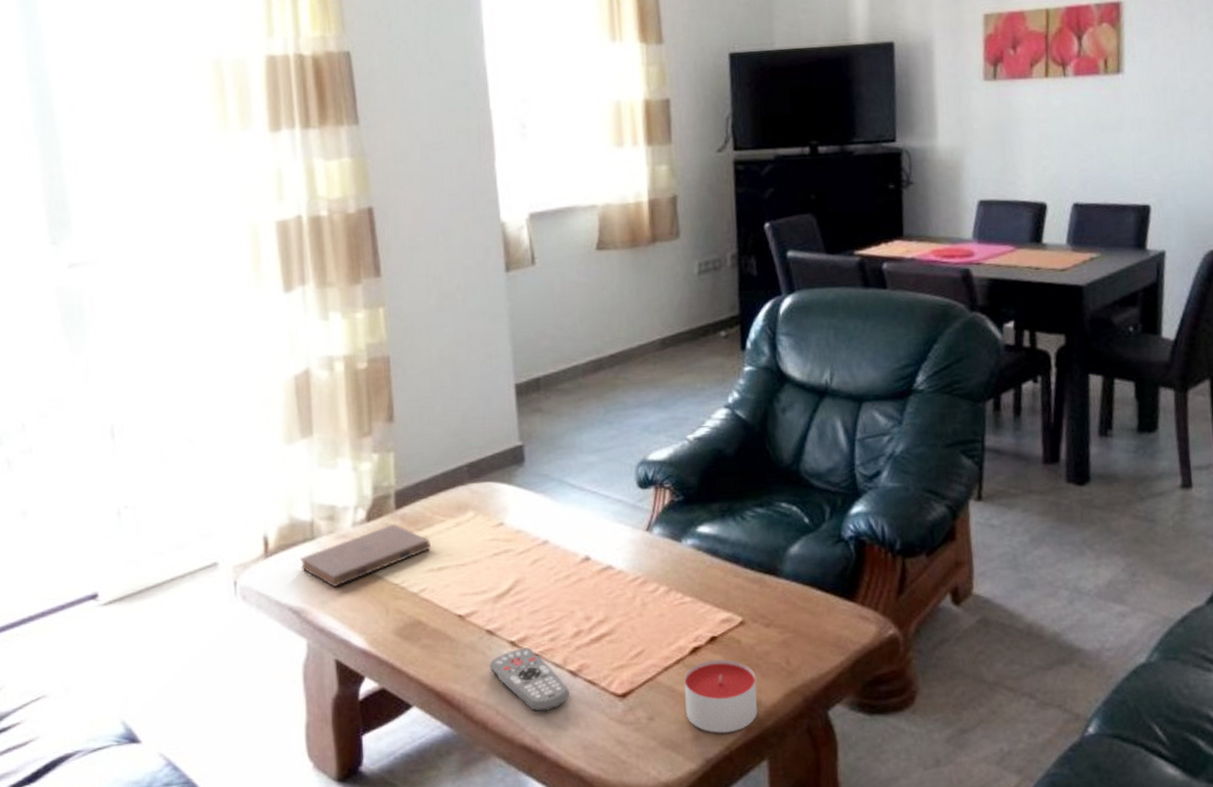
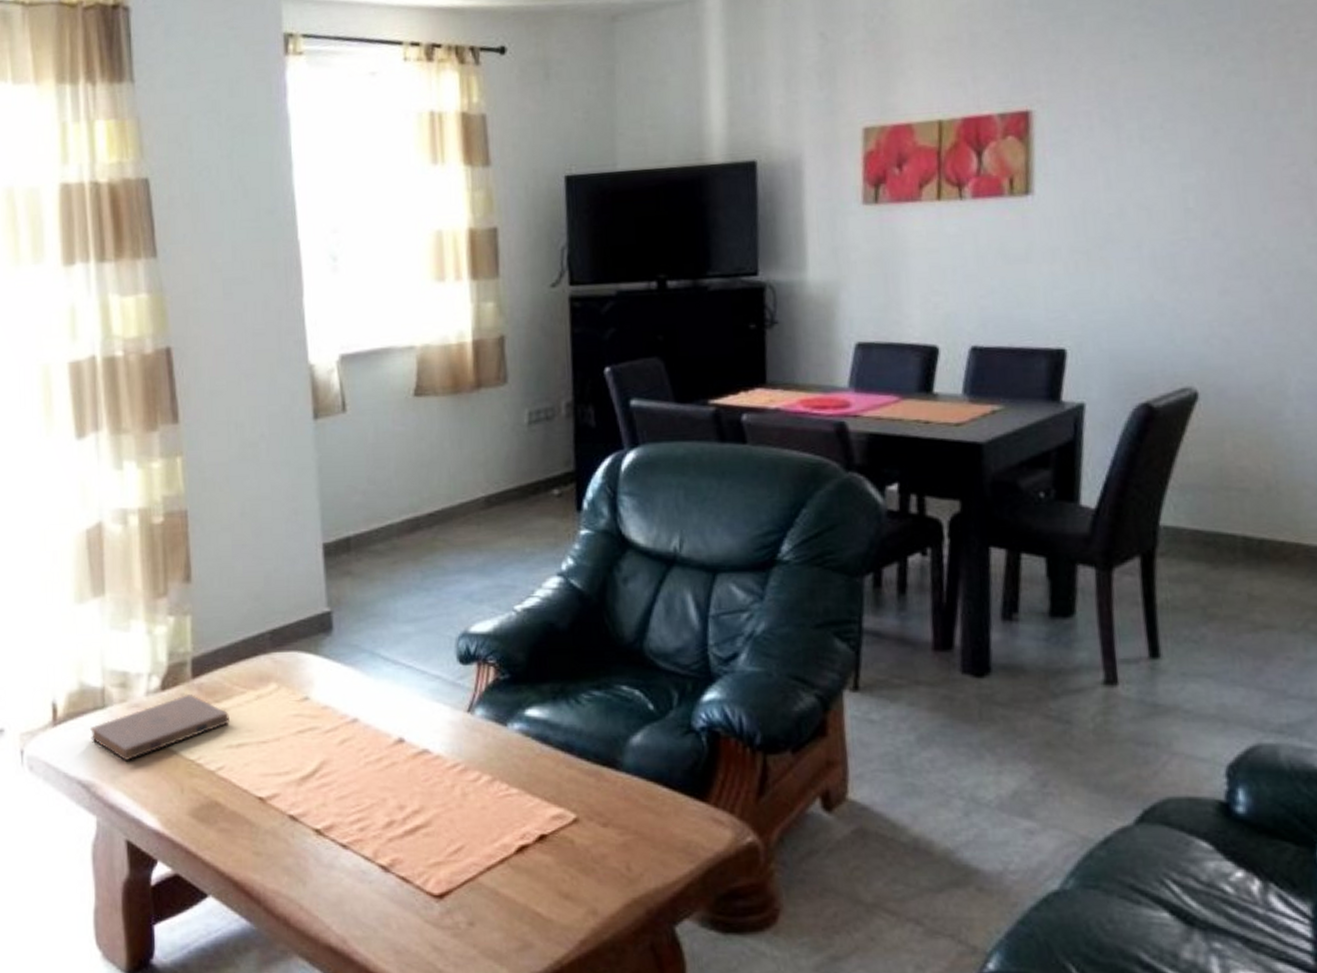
remote control: present [489,647,570,711] -> none [292,837,381,909]
candle: present [684,659,758,733] -> none [509,861,593,945]

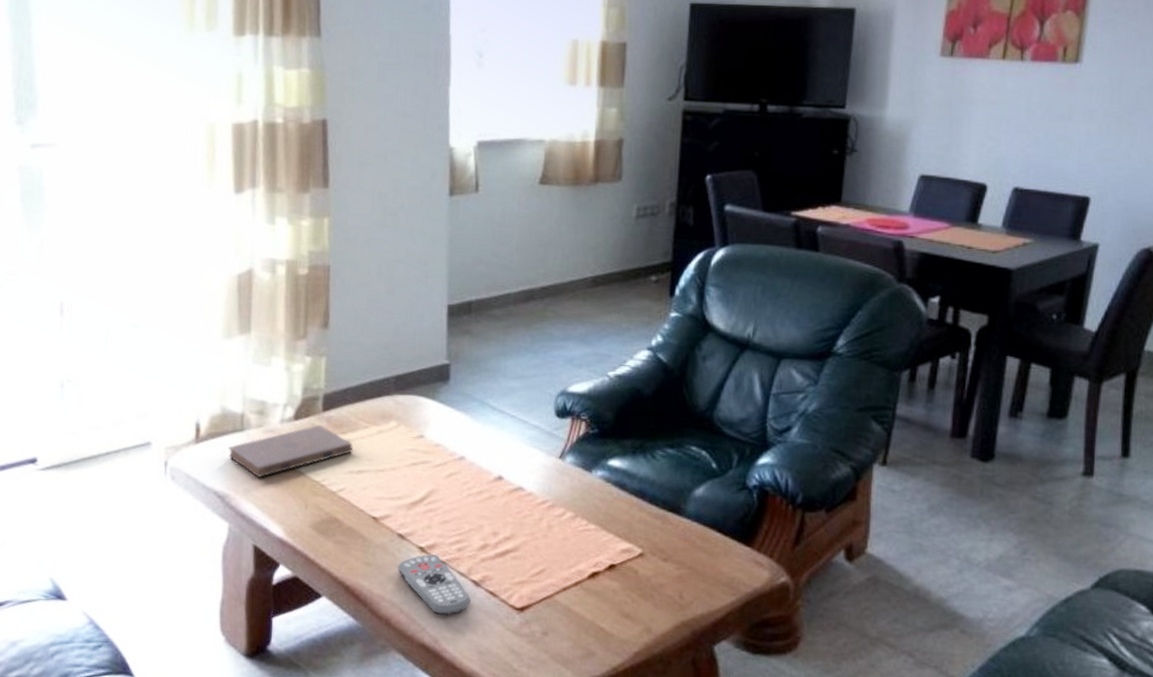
remote control: none [292,837,381,909] -> present [397,554,471,615]

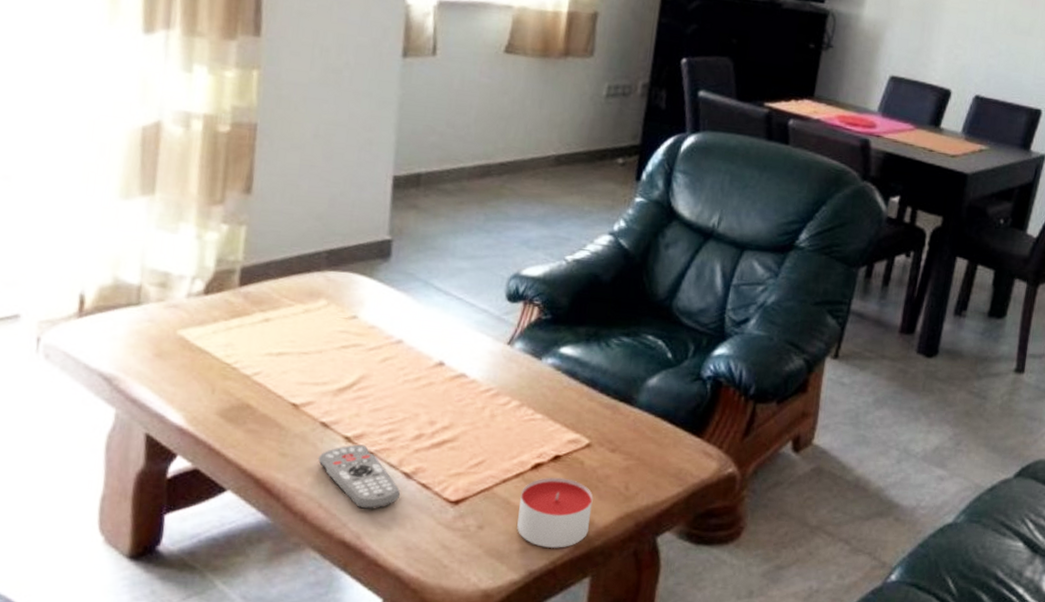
book: present [228,425,353,477] -> none [119,301,273,358]
candle: none [579,585,649,655] -> present [517,477,593,548]

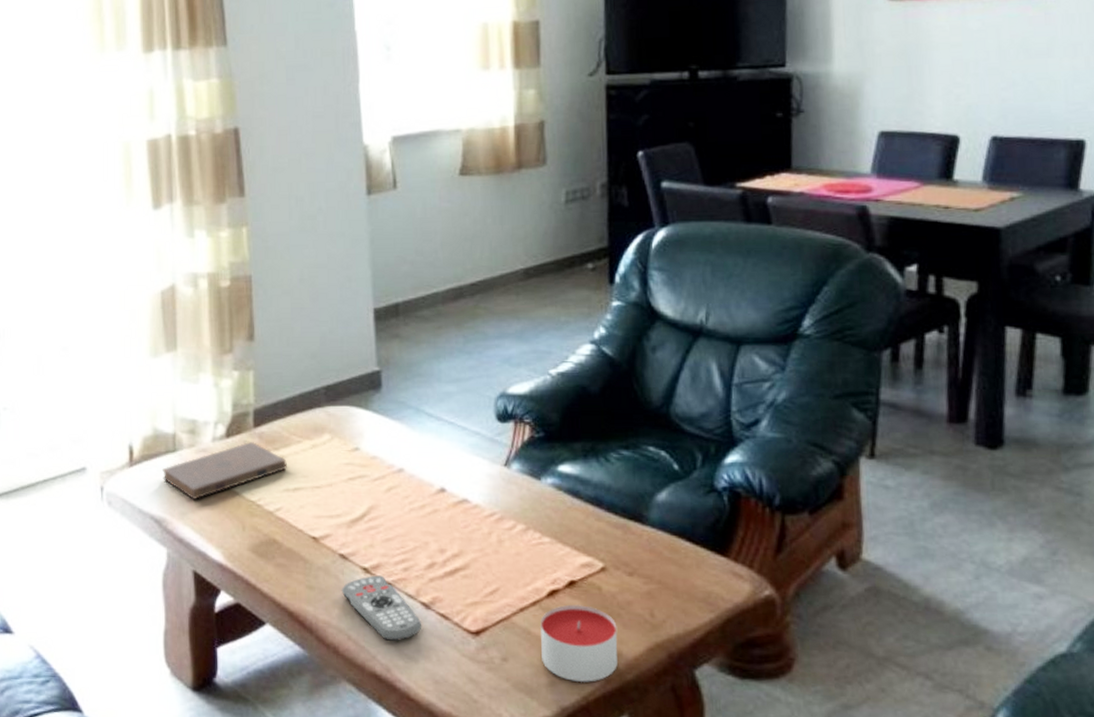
book: none [119,301,273,358] -> present [162,442,287,499]

